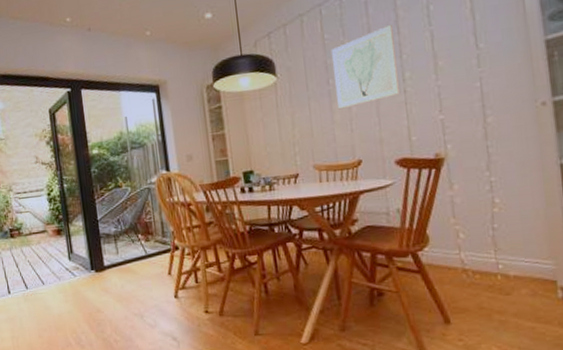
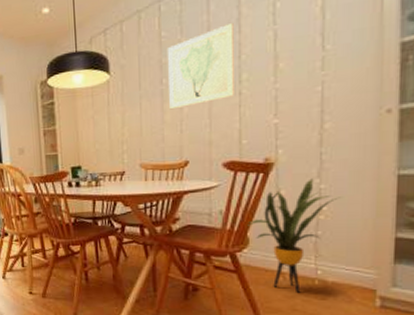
house plant: none [426,172,511,290] -> present [248,178,340,293]

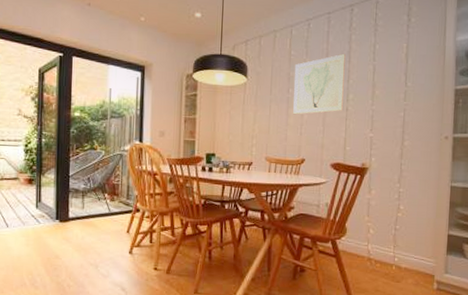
house plant: present [248,178,340,293] -> none [346,183,413,276]

